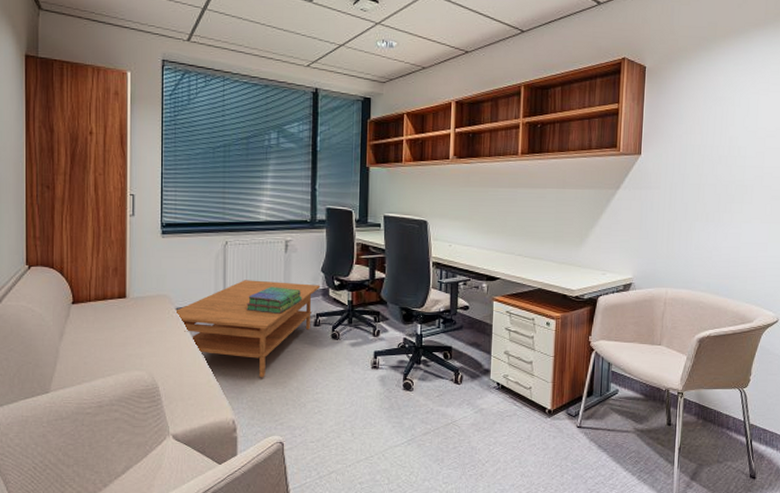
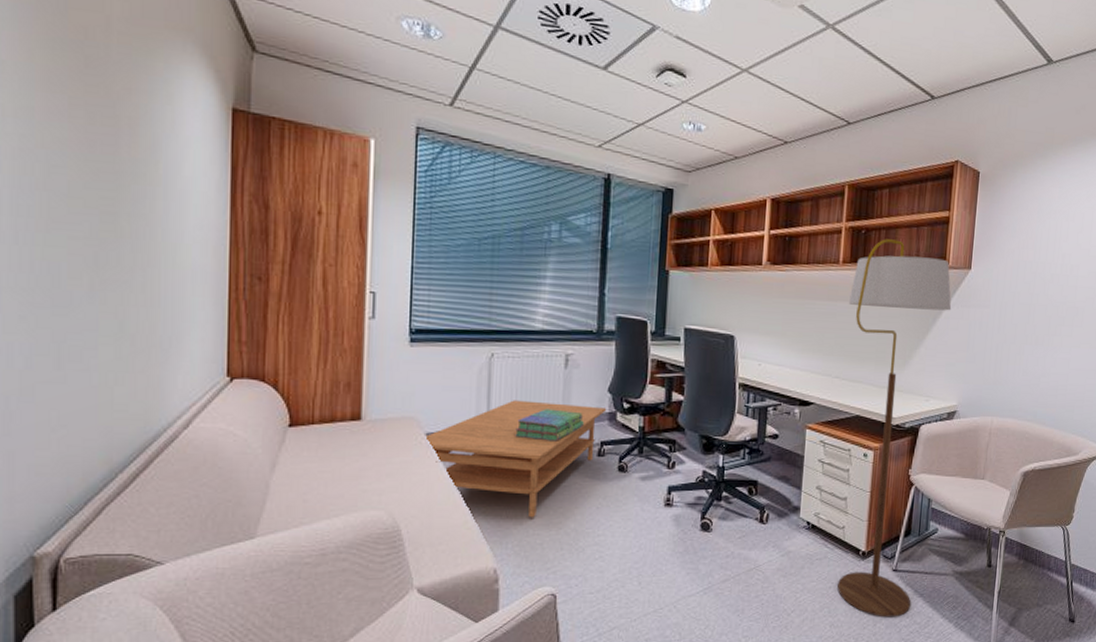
floor lamp: none [527,131,624,469] -> present [837,239,952,618]

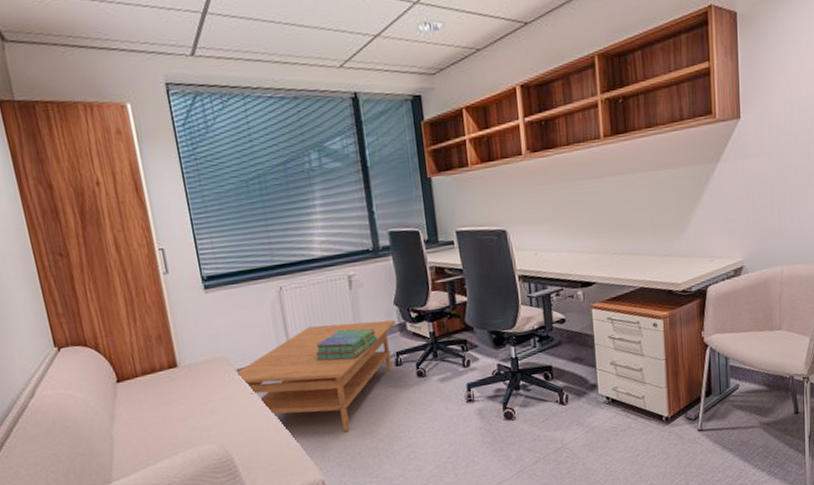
floor lamp: present [837,239,952,618] -> none [615,102,725,476]

